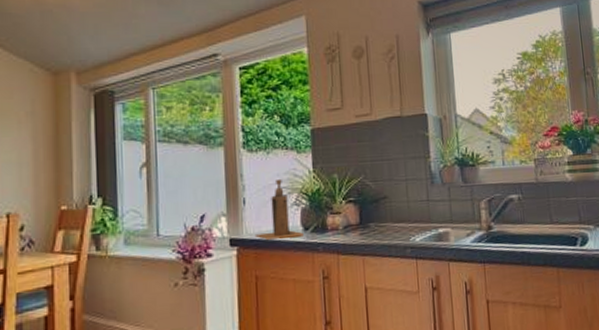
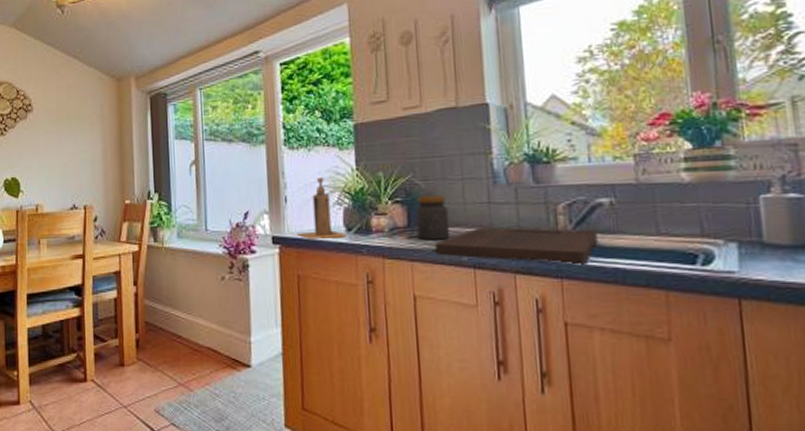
jar: none [366,194,397,237] -> present [415,195,451,242]
cutting board: none [383,221,510,251] -> present [434,227,598,265]

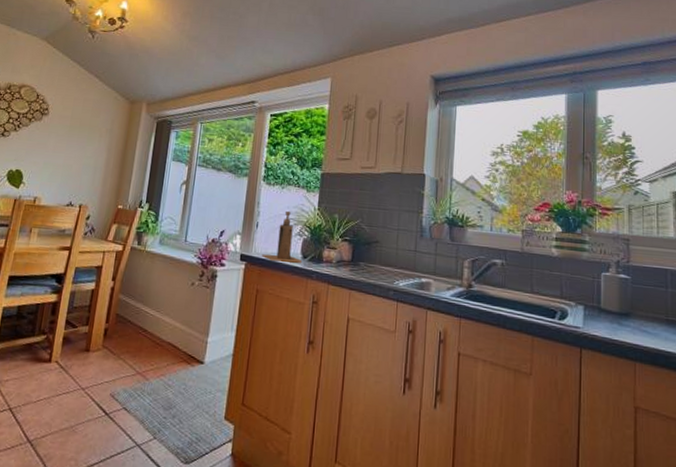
jar: present [415,195,451,242] -> none [357,238,384,277]
cutting board: present [434,227,598,265] -> none [369,269,490,309]

